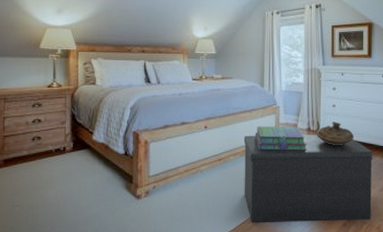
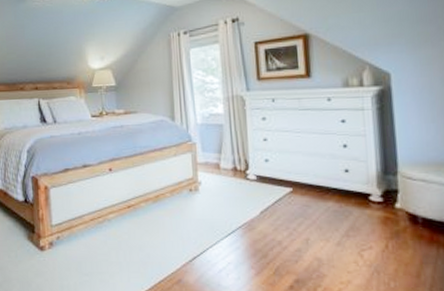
bench: present [243,134,373,224] -> none [155,174,328,283]
stack of books: present [255,126,307,151] -> none [168,166,235,196]
decorative bowl: present [316,121,355,145] -> none [245,159,296,188]

